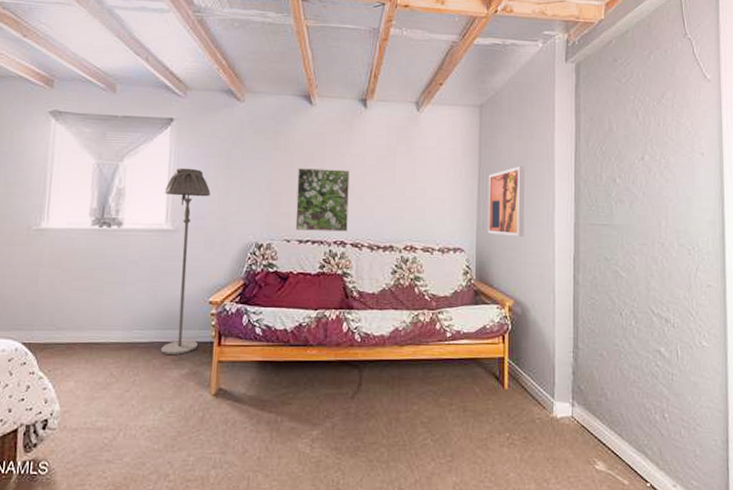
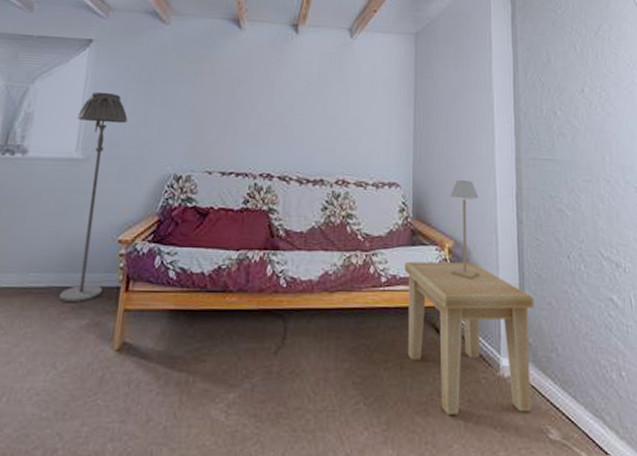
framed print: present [295,168,350,232] -> none [218,94,279,164]
side table: none [468,318,587,449] -> present [405,261,534,415]
wall art: present [487,166,525,238] -> none [425,97,463,172]
table lamp: none [510,245,538,335] -> present [449,180,481,280]

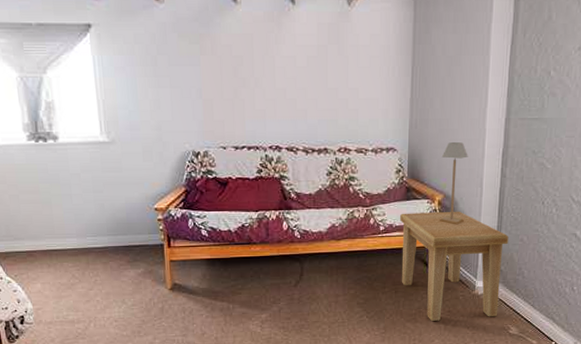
floor lamp: present [59,91,128,303] -> none [94,78,149,258]

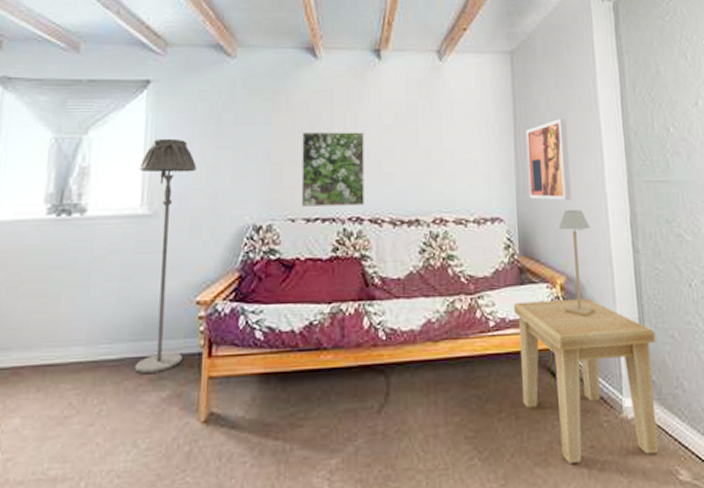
floor lamp: none [94,78,149,258] -> present [134,138,197,375]
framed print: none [228,73,282,137] -> present [301,132,364,207]
wall art: none [420,62,459,135] -> present [525,119,572,201]

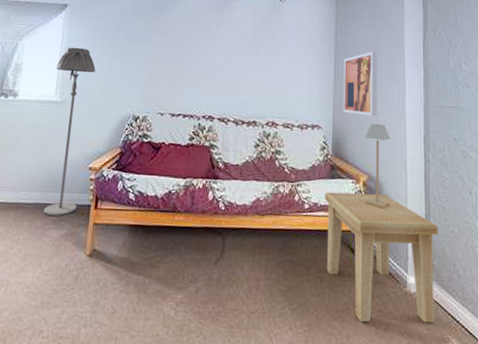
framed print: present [301,132,364,207] -> none [168,49,219,107]

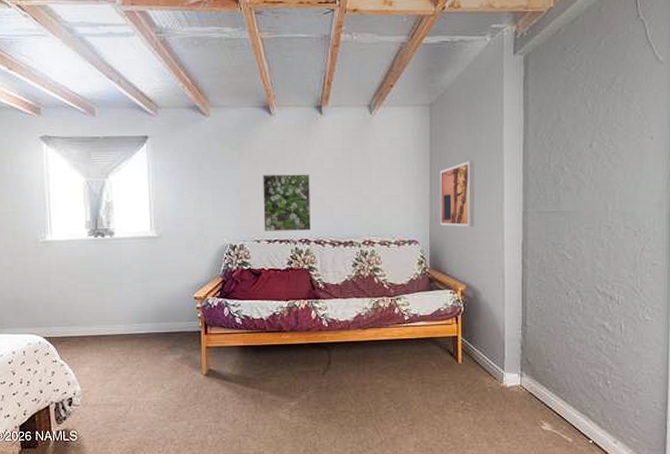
floor lamp: present [43,47,96,217] -> none [146,180,188,344]
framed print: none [168,49,219,107] -> present [263,174,311,231]
side table: present [325,192,439,323] -> none [424,301,534,414]
table lamp: present [364,124,391,209] -> none [462,235,489,315]

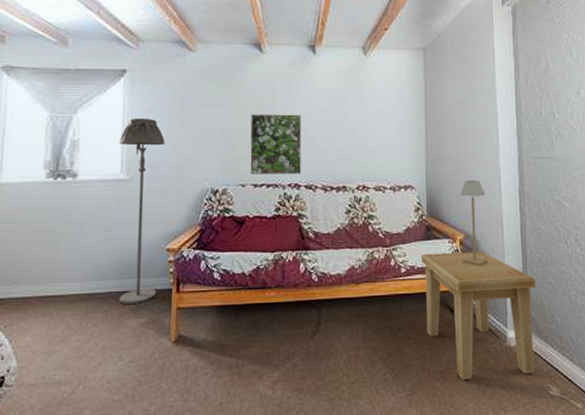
floor lamp: none [146,180,188,344] -> present [119,118,165,305]
side table: none [424,301,534,414] -> present [422,251,536,380]
wall art: present [439,161,475,228] -> none [434,105,471,173]
table lamp: none [462,235,489,315] -> present [459,180,489,267]

